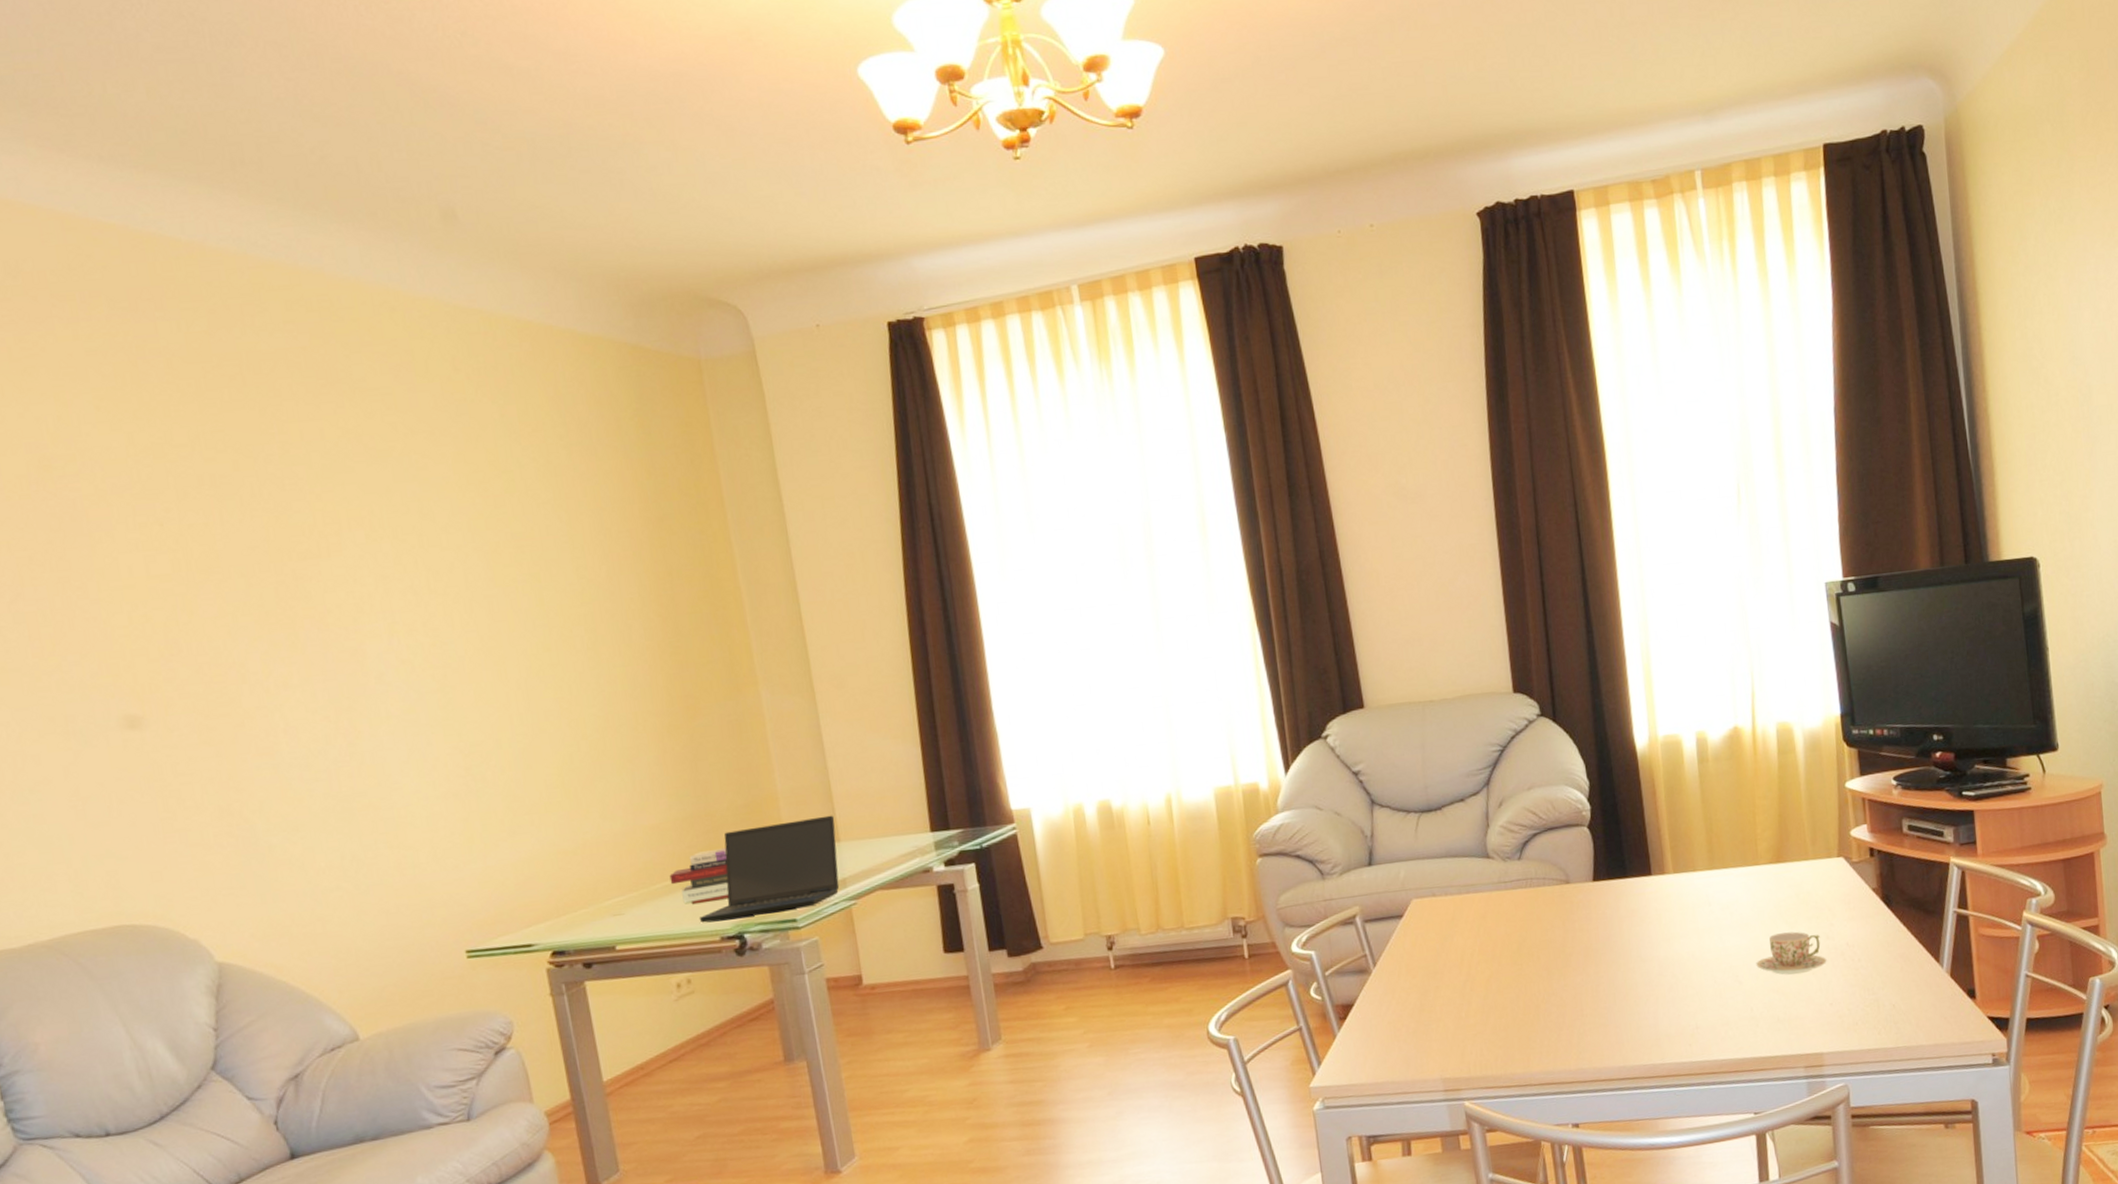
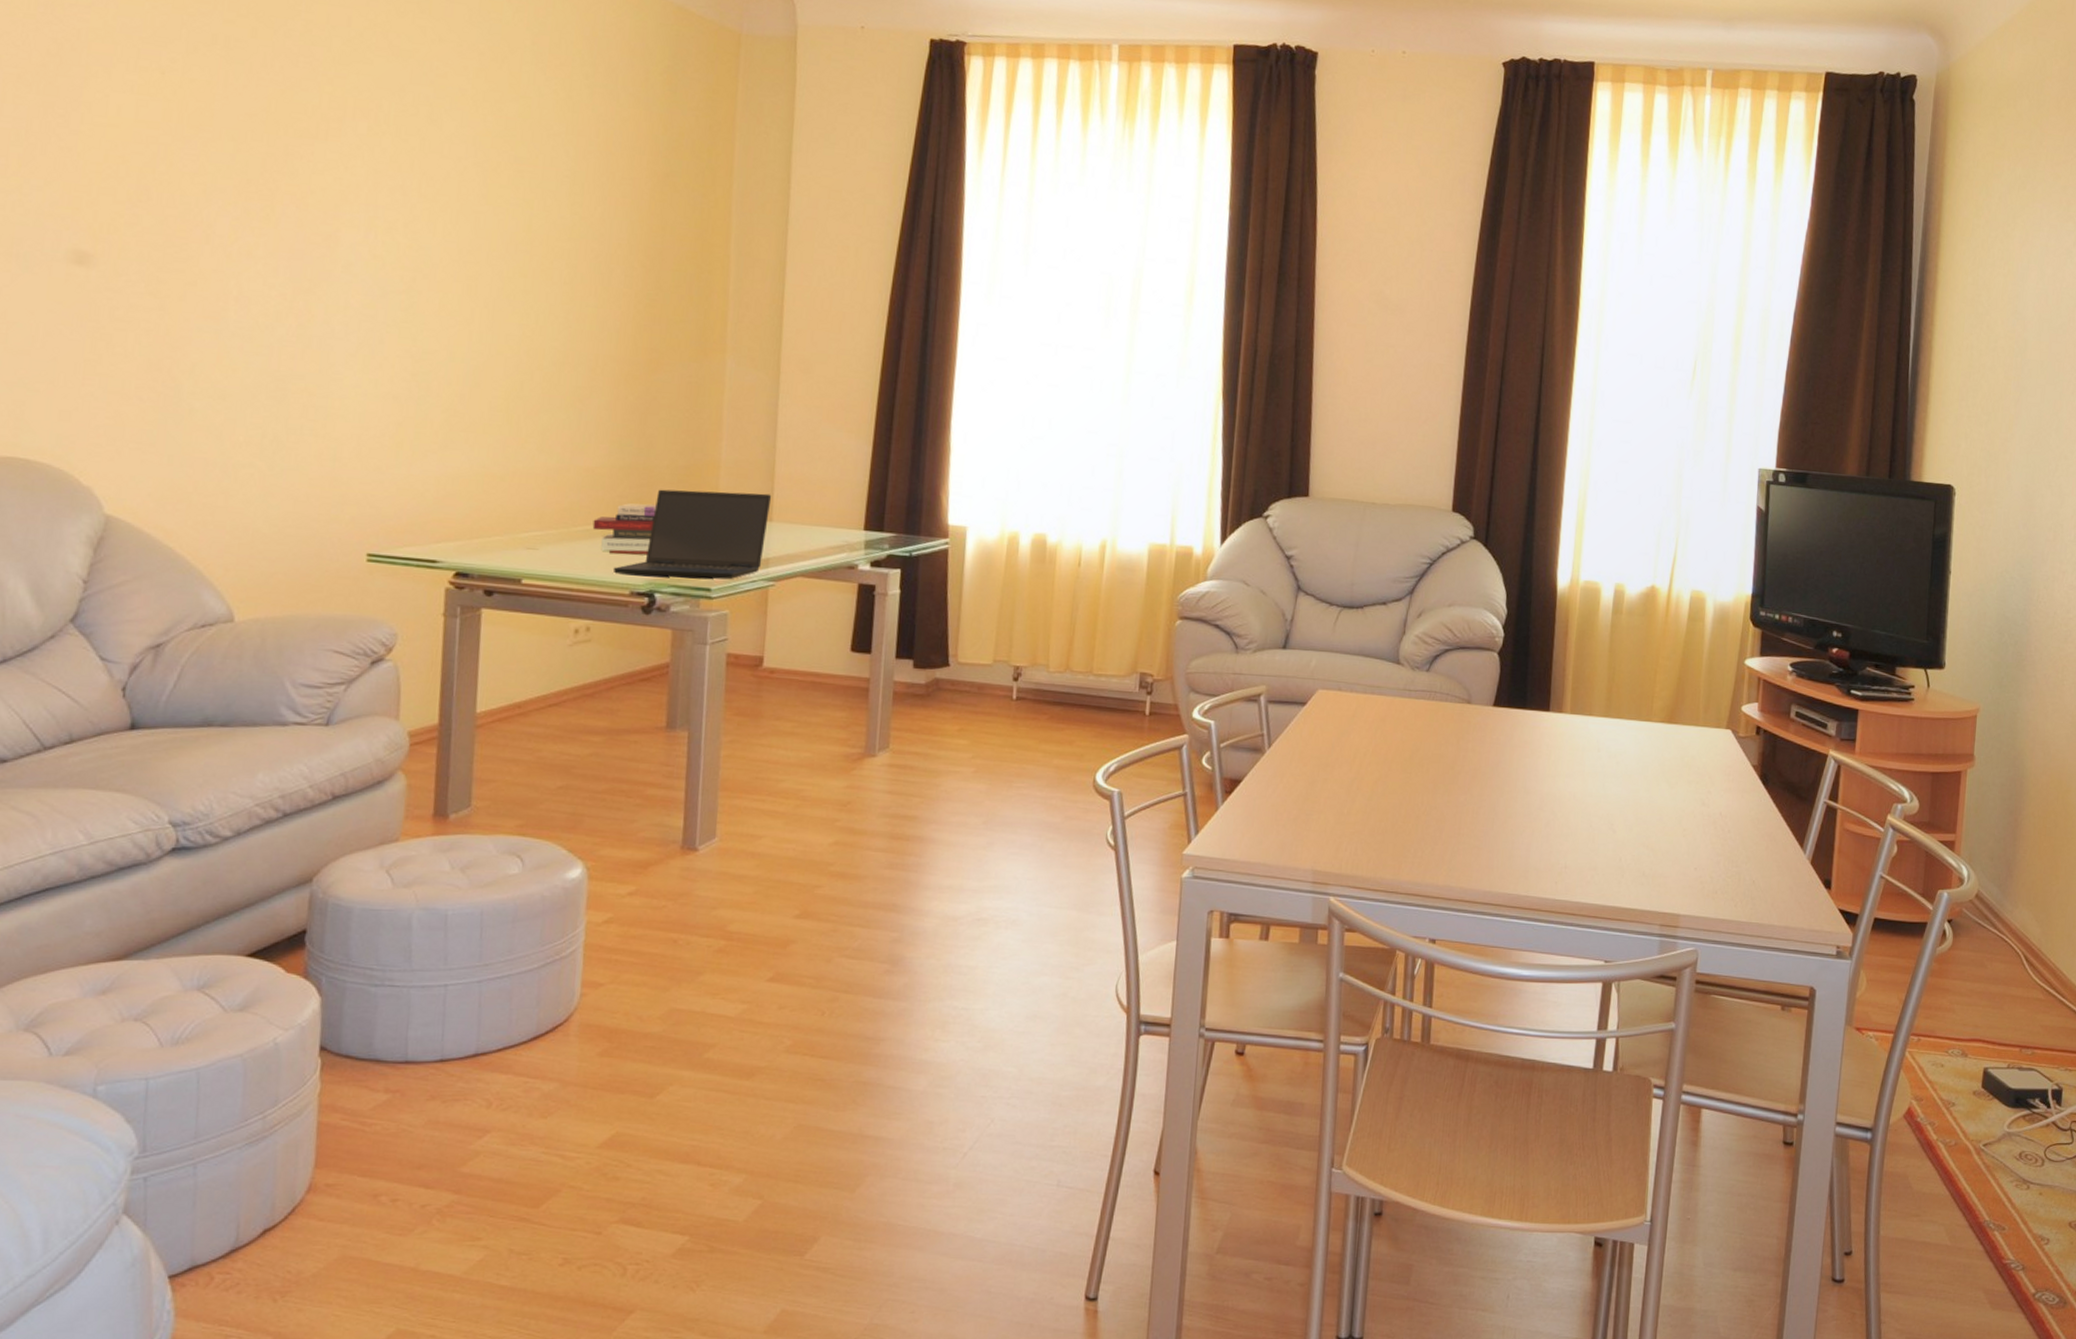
teacup: present [1756,931,1827,975] -> none [1632,791,1699,834]

